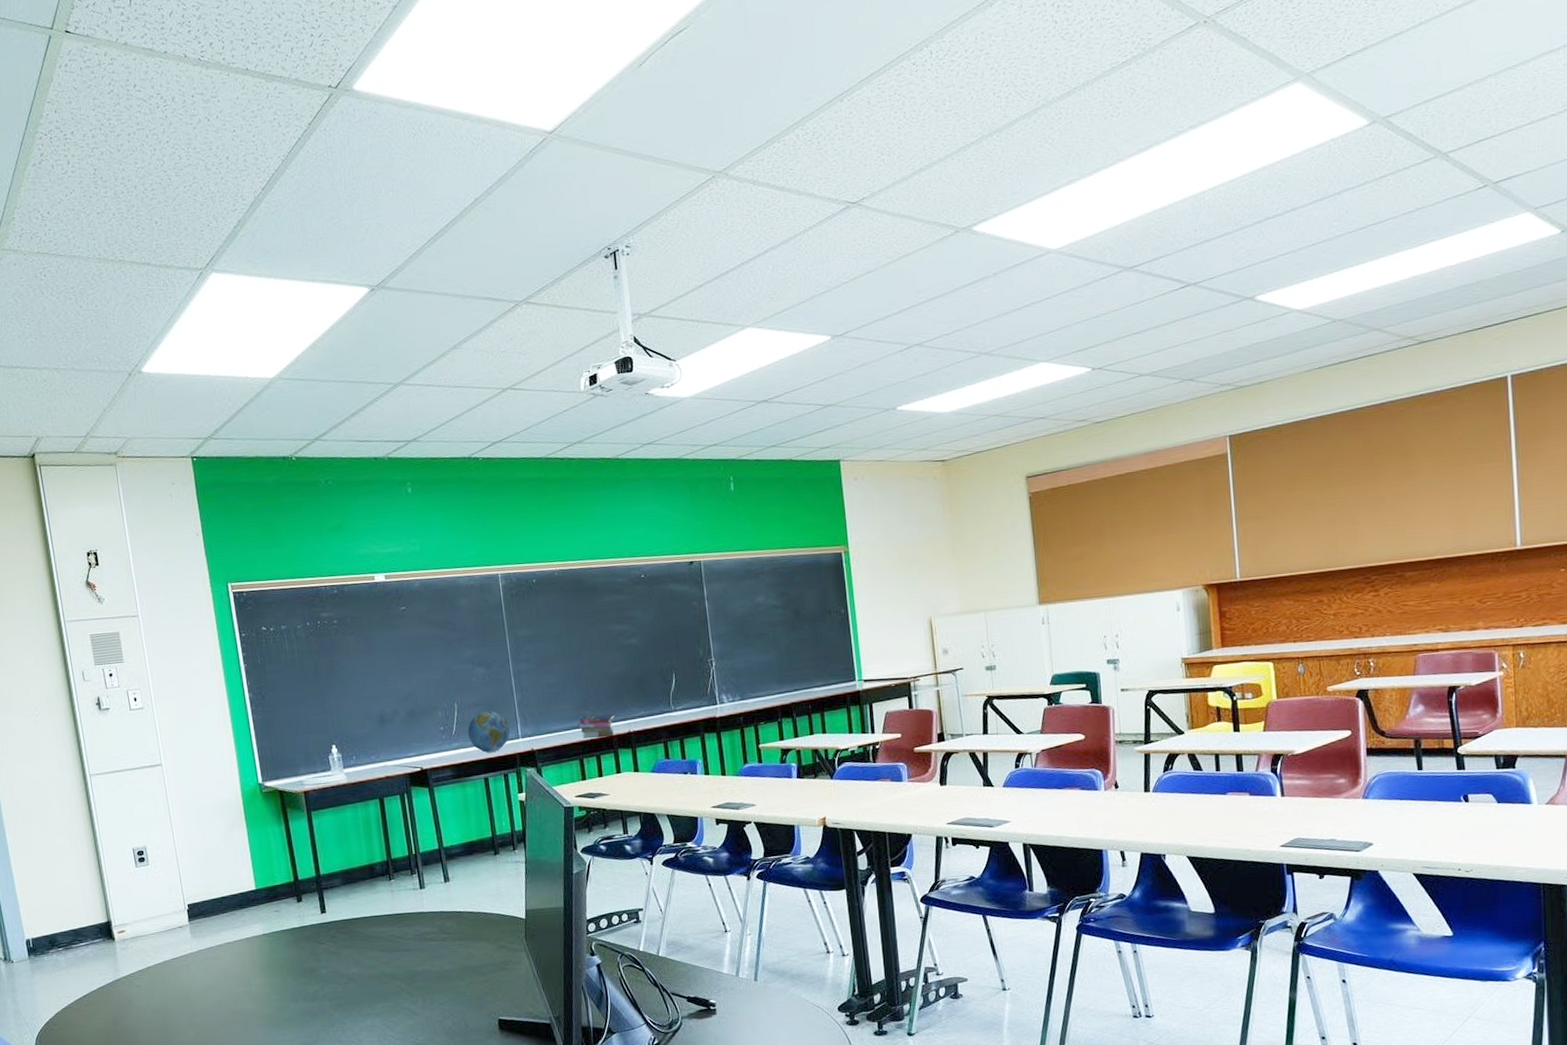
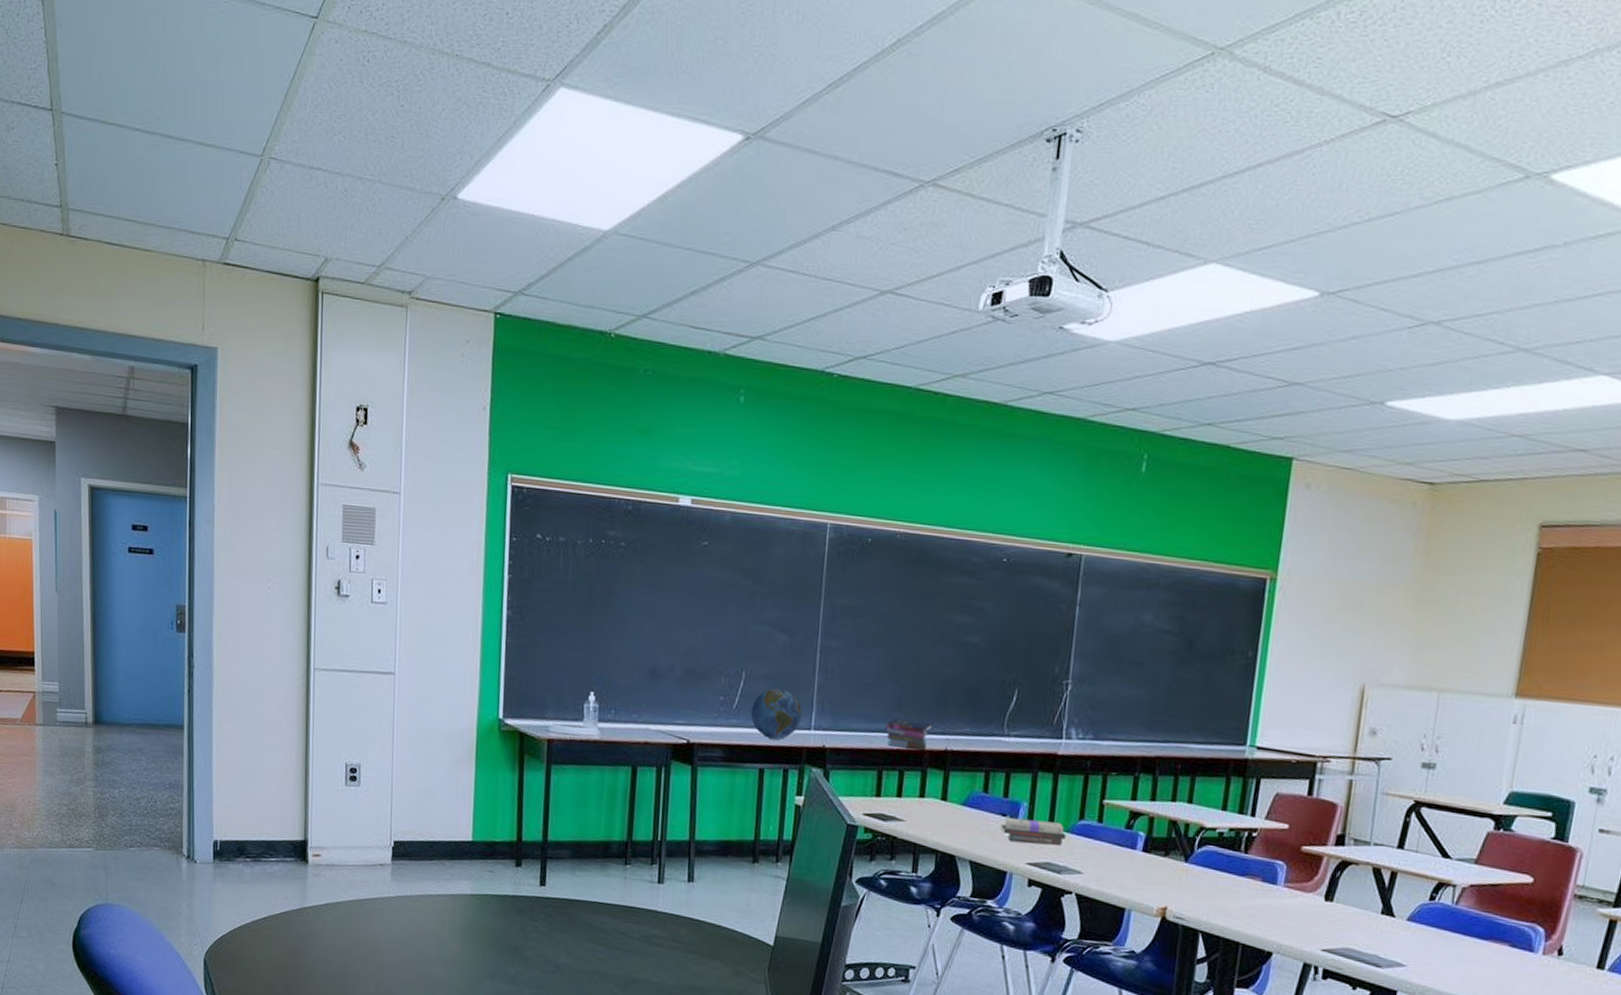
books: none [684,770,737,792] -> present [999,817,1066,847]

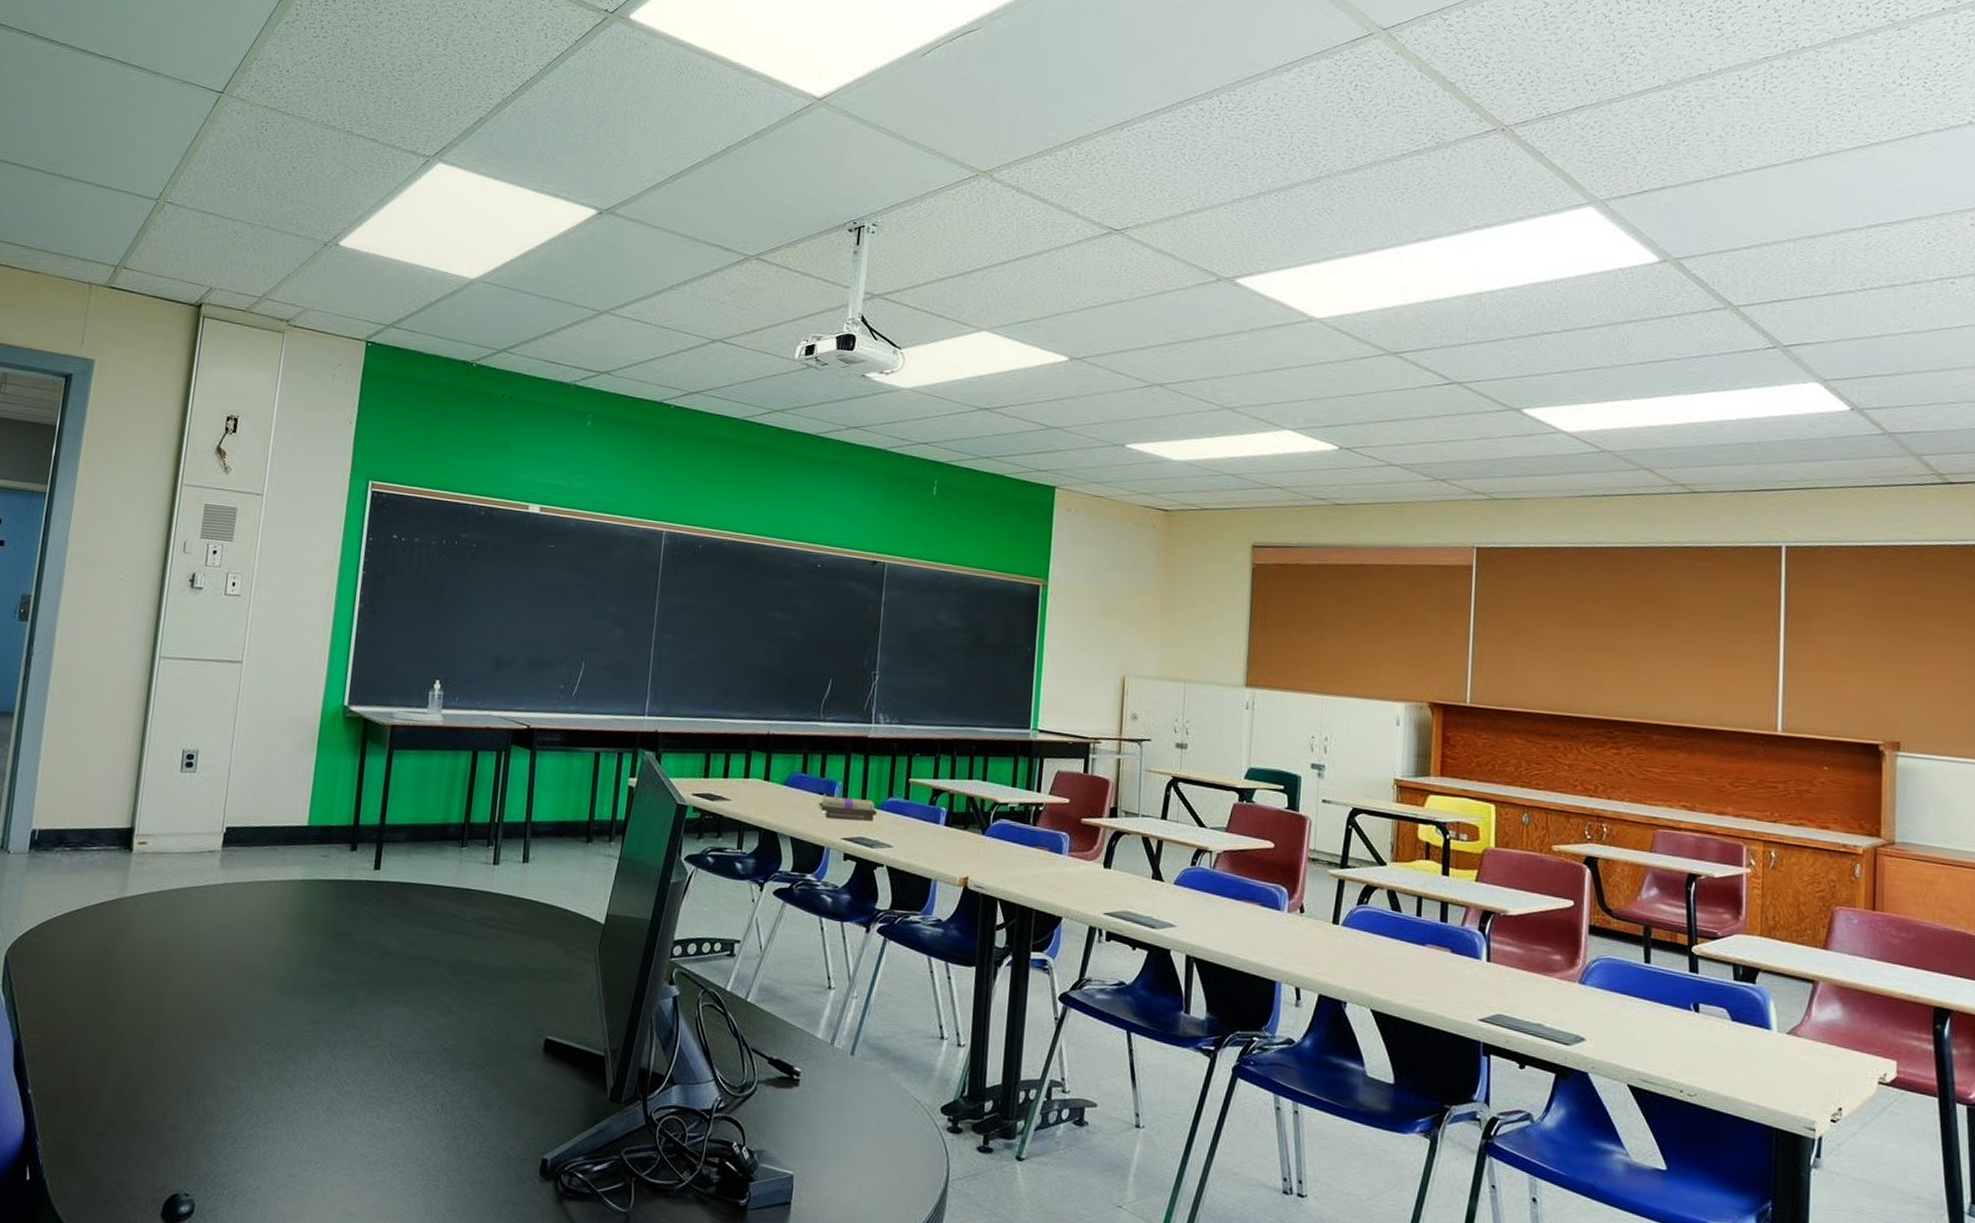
globe: present [751,688,802,740] -> none [589,677,637,725]
books: present [884,718,932,750] -> none [712,705,755,734]

